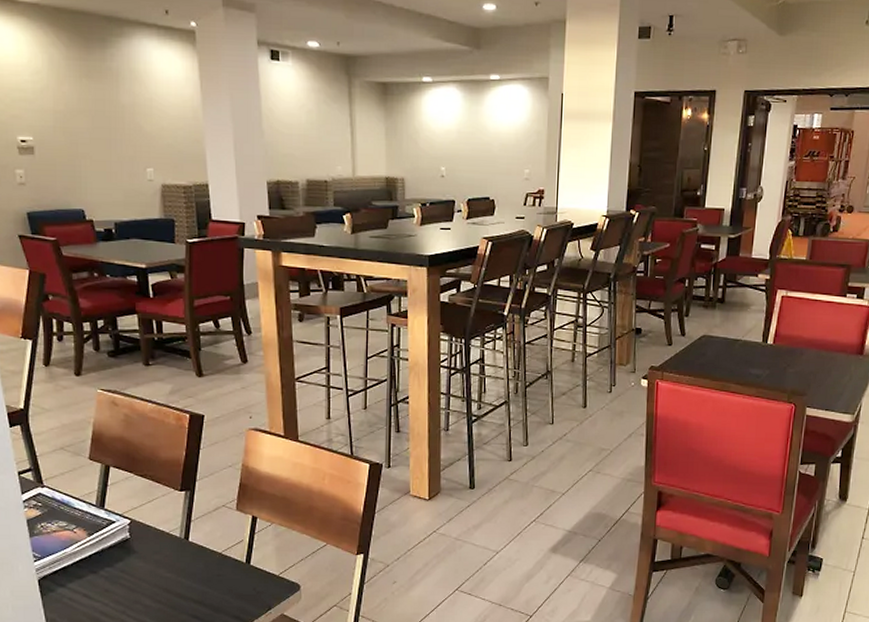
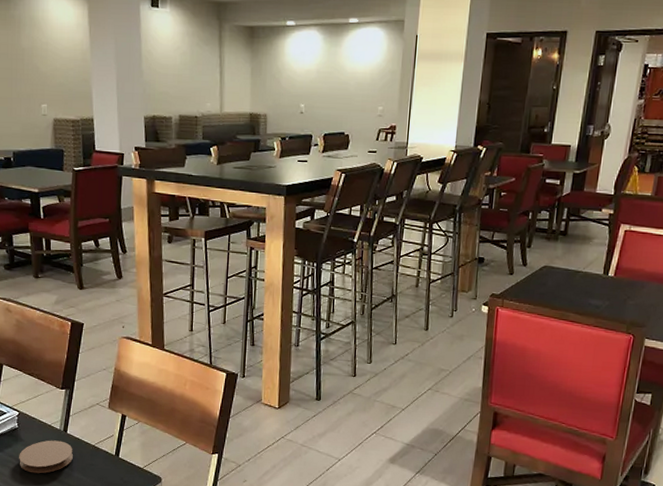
coaster: none [132,550,196,590] -> present [19,440,73,474]

